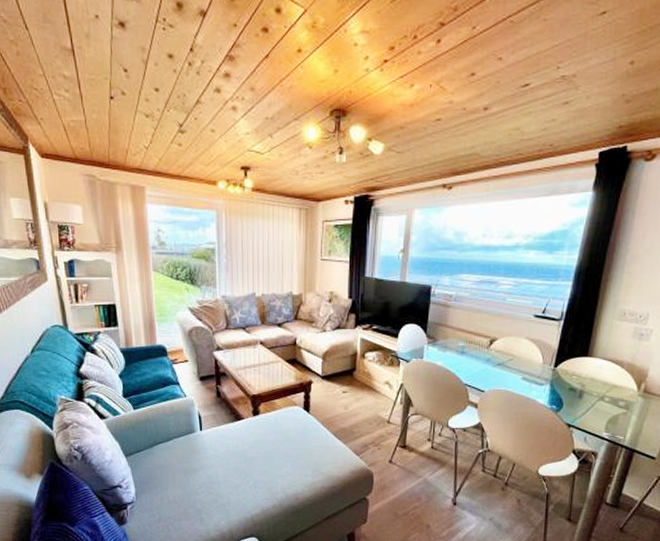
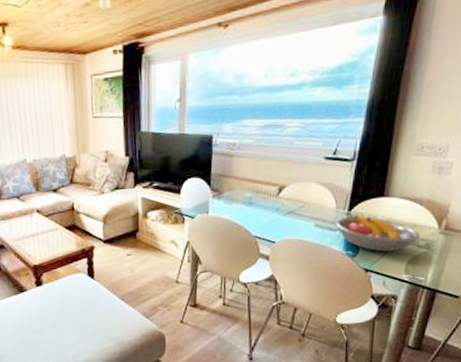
fruit bowl: none [541,371,621,409] -> present [335,214,420,252]

